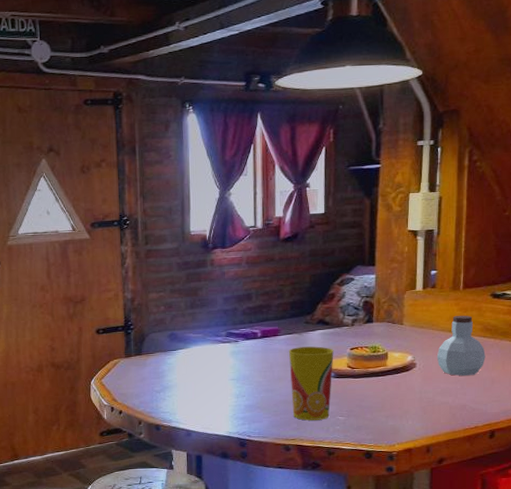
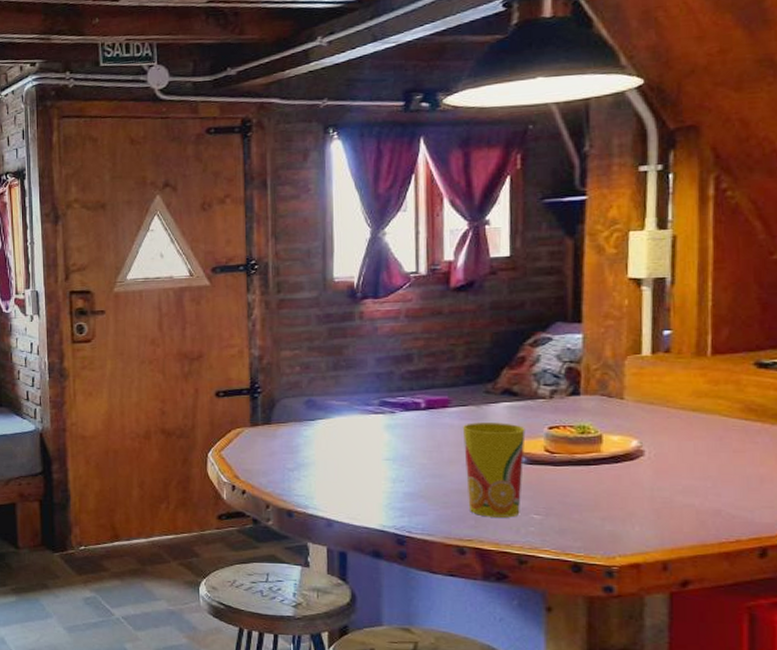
jar: present [436,315,485,376] -> none [674,389,749,470]

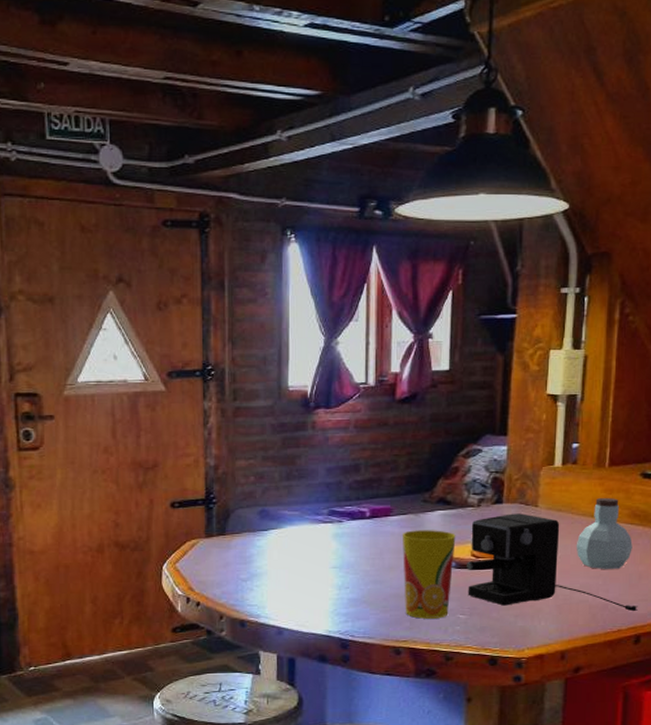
coffee maker: none [540,406,761,520] -> present [467,513,638,612]
jar: none [674,389,749,470] -> present [576,497,633,569]

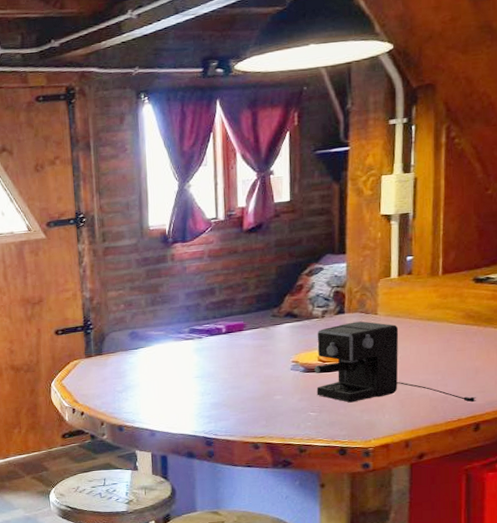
cup: present [401,530,456,619] -> none [255,340,304,417]
jar: present [576,497,633,569] -> none [414,302,468,366]

